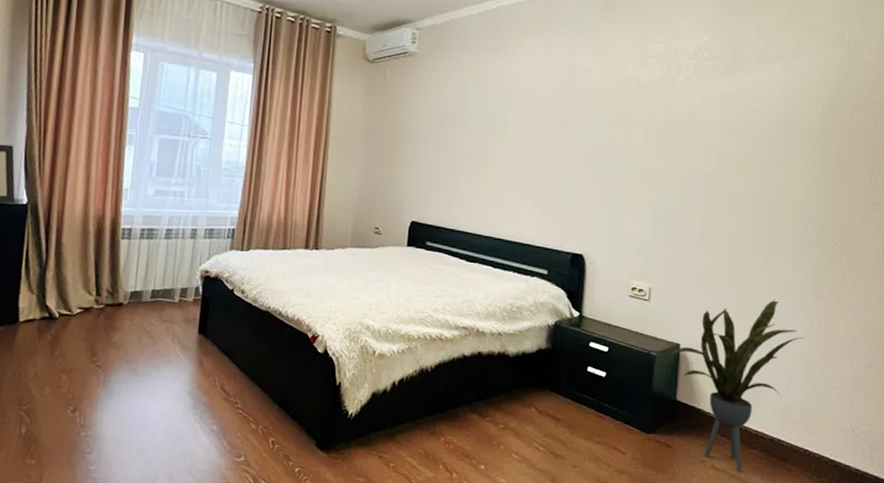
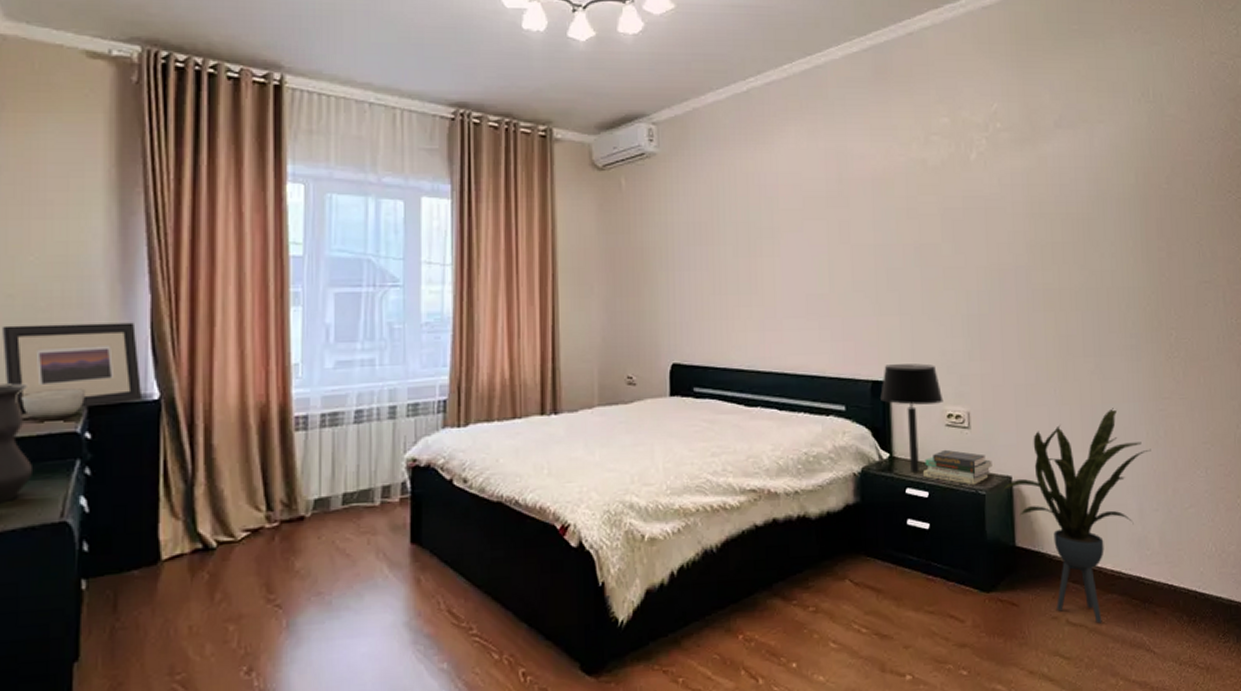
table lamp: none [577,242,630,332] -> present [880,363,944,474]
books: none [605,315,665,347] -> present [922,449,993,486]

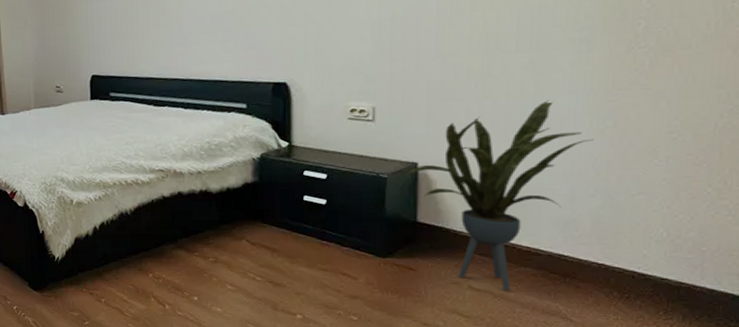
table lamp: present [880,363,944,474] -> none [282,66,347,159]
books: present [922,449,993,486] -> none [321,139,397,170]

